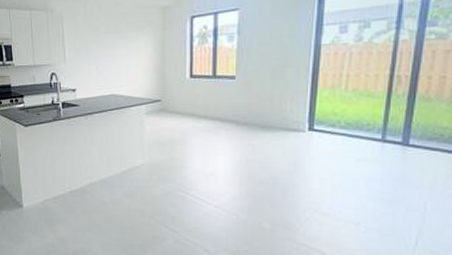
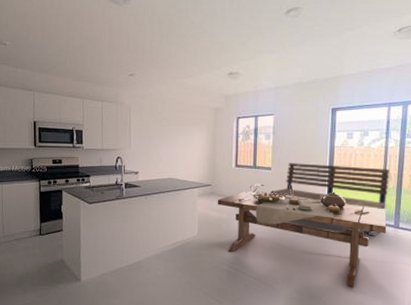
dining table: none [168,96,392,217] -> present [217,184,387,287]
bench: none [234,68,400,156] -> present [270,163,390,236]

